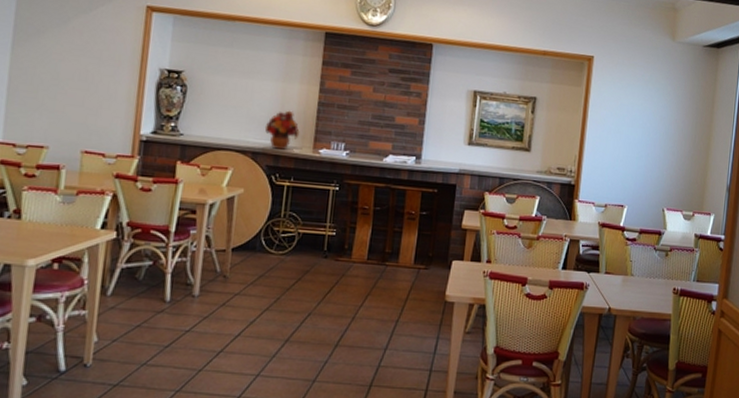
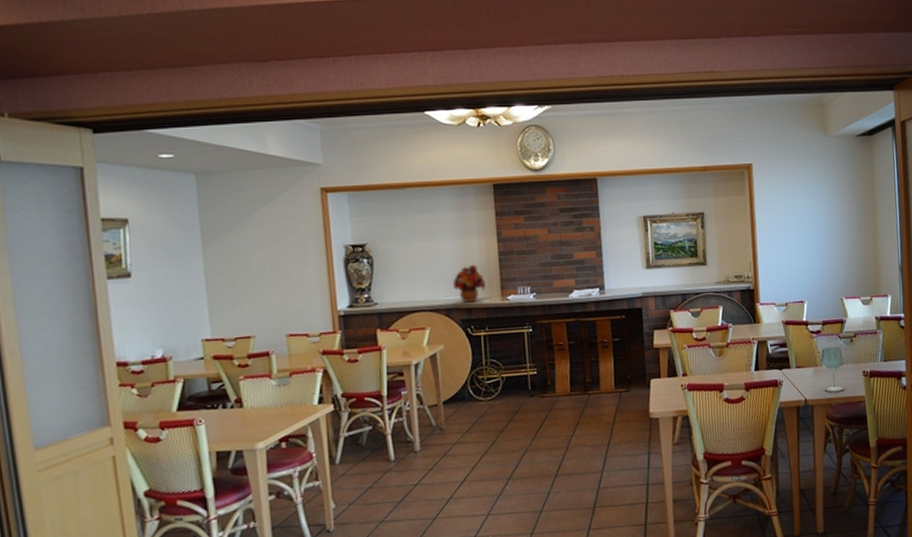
wine glass: none [630,257,657,306] -> present [820,346,845,393]

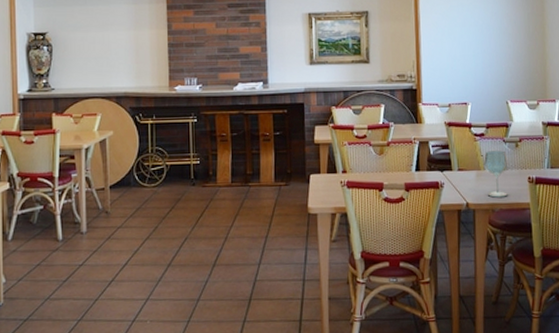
flower arrangement: present [452,264,486,303] -> none [124,54,155,91]

